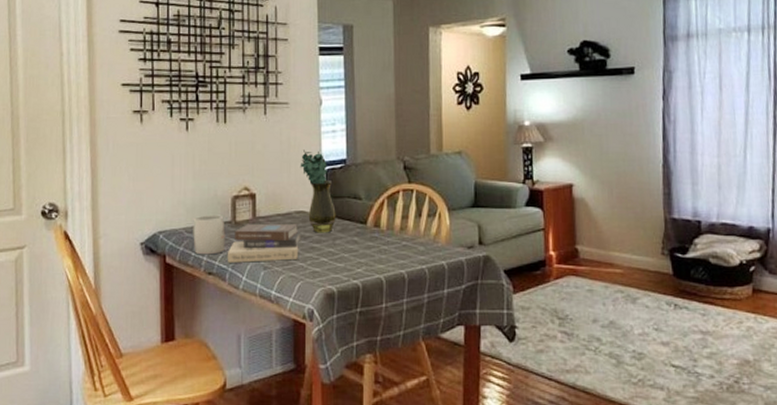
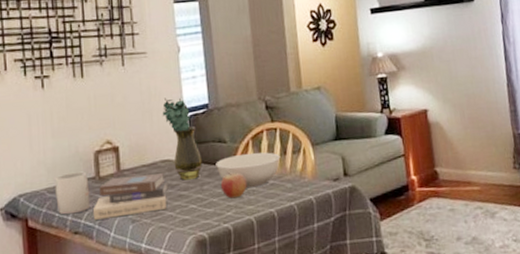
bowl: none [349,212,415,247] -> present [216,152,281,189]
fruit: none [352,228,379,256] -> present [220,171,247,199]

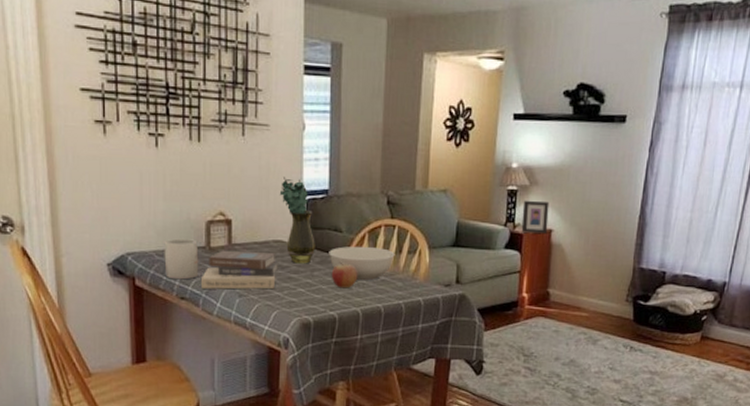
picture frame: none [394,83,423,117] -> present [521,200,550,235]

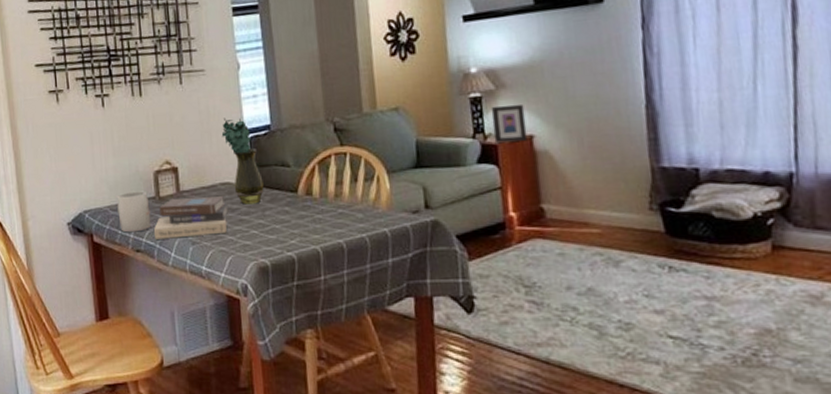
bowl: present [329,246,395,281] -> none [278,178,351,217]
fruit: present [331,261,358,289] -> none [283,197,313,226]

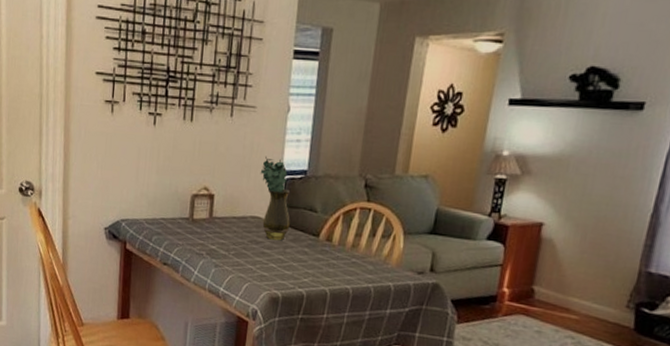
mug: present [117,191,151,233] -> none [152,209,183,247]
books: present [153,196,228,239] -> none [182,222,253,262]
picture frame: present [491,104,528,144] -> none [507,190,543,228]

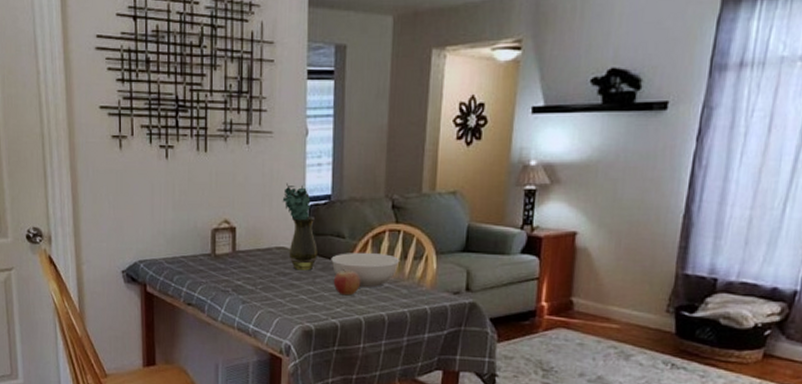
bowl: none [302,226,369,262] -> present [331,252,400,288]
fruit: none [302,240,329,268] -> present [333,268,361,296]

